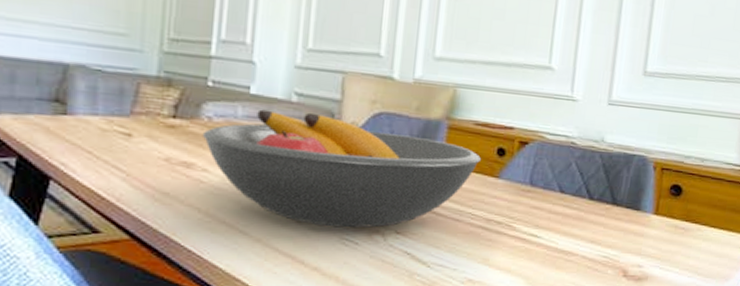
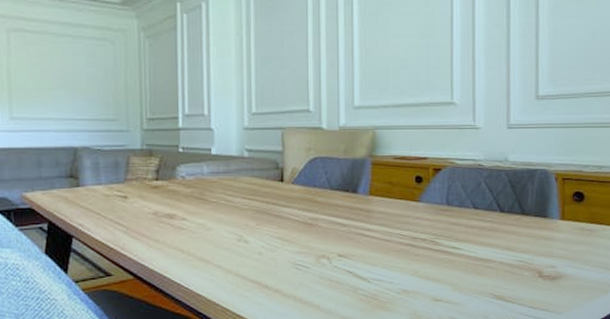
fruit bowl: present [202,109,481,228] -> none [179,165,402,256]

